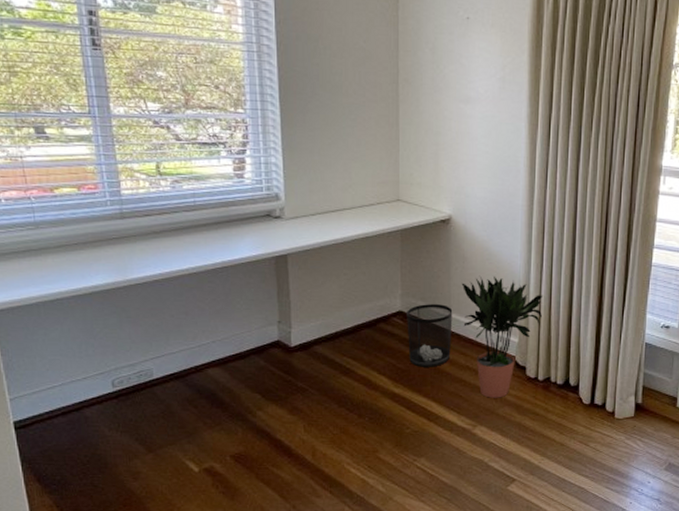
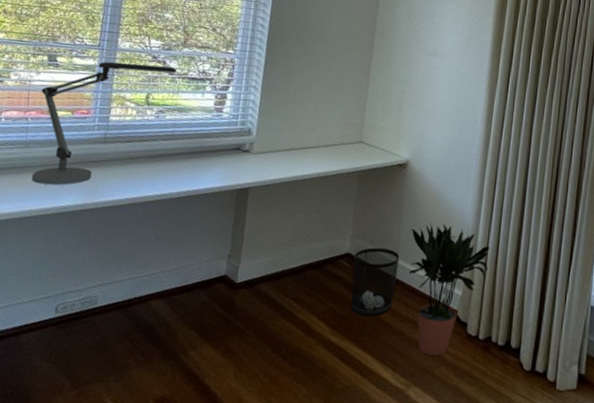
desk lamp: none [36,130,184,266] -> present [31,62,177,186]

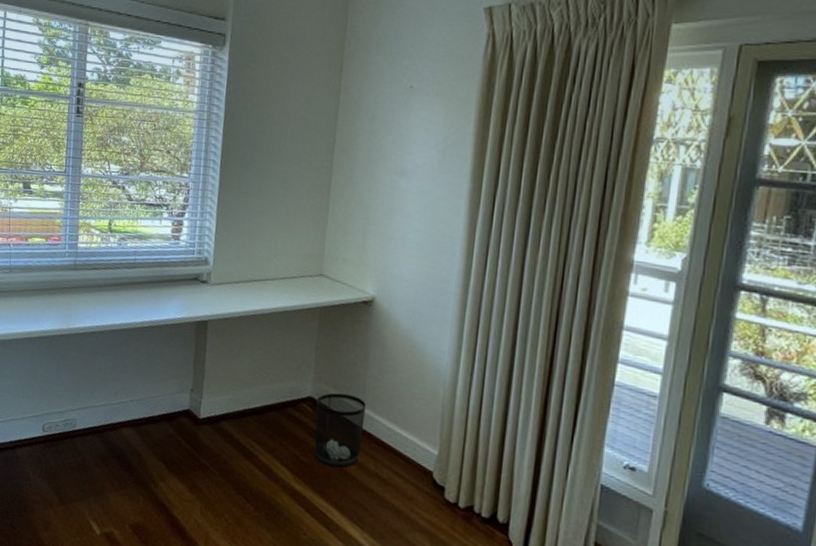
desk lamp: present [31,62,177,186] -> none [16,188,135,310]
potted plant: present [408,222,491,356] -> none [376,368,473,520]

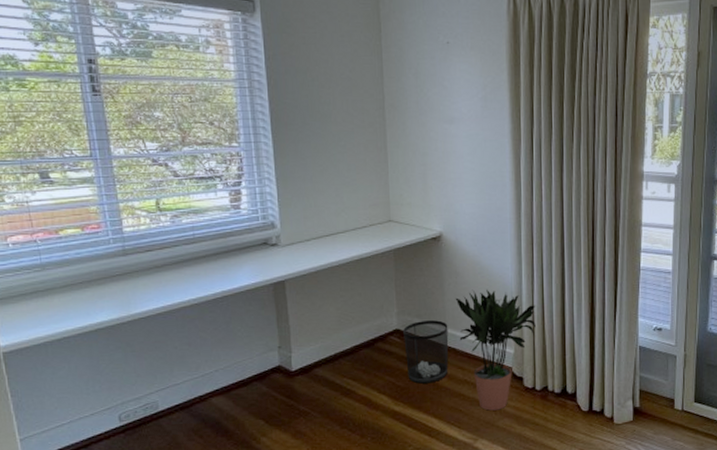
potted plant: none [376,368,473,520] -> present [455,289,536,411]

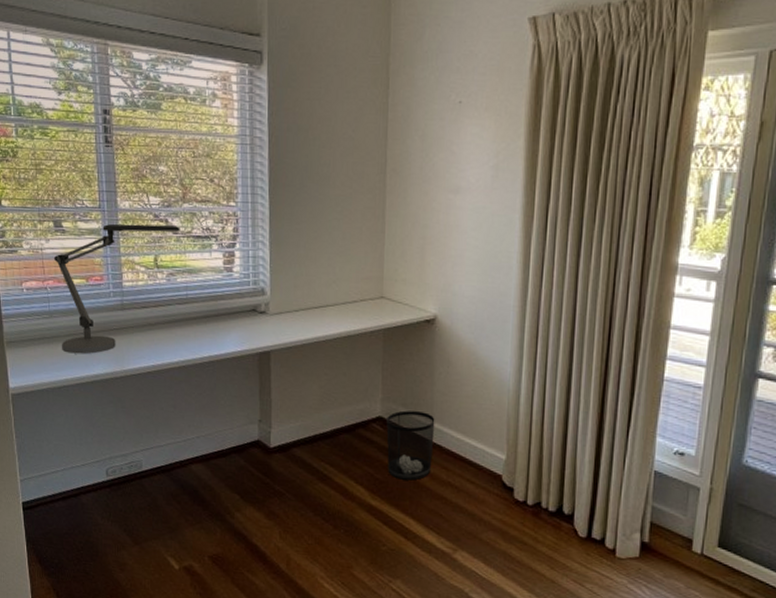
desk lamp: none [42,169,182,304] -> present [53,223,180,355]
potted plant: present [455,289,536,411] -> none [445,382,536,521]

